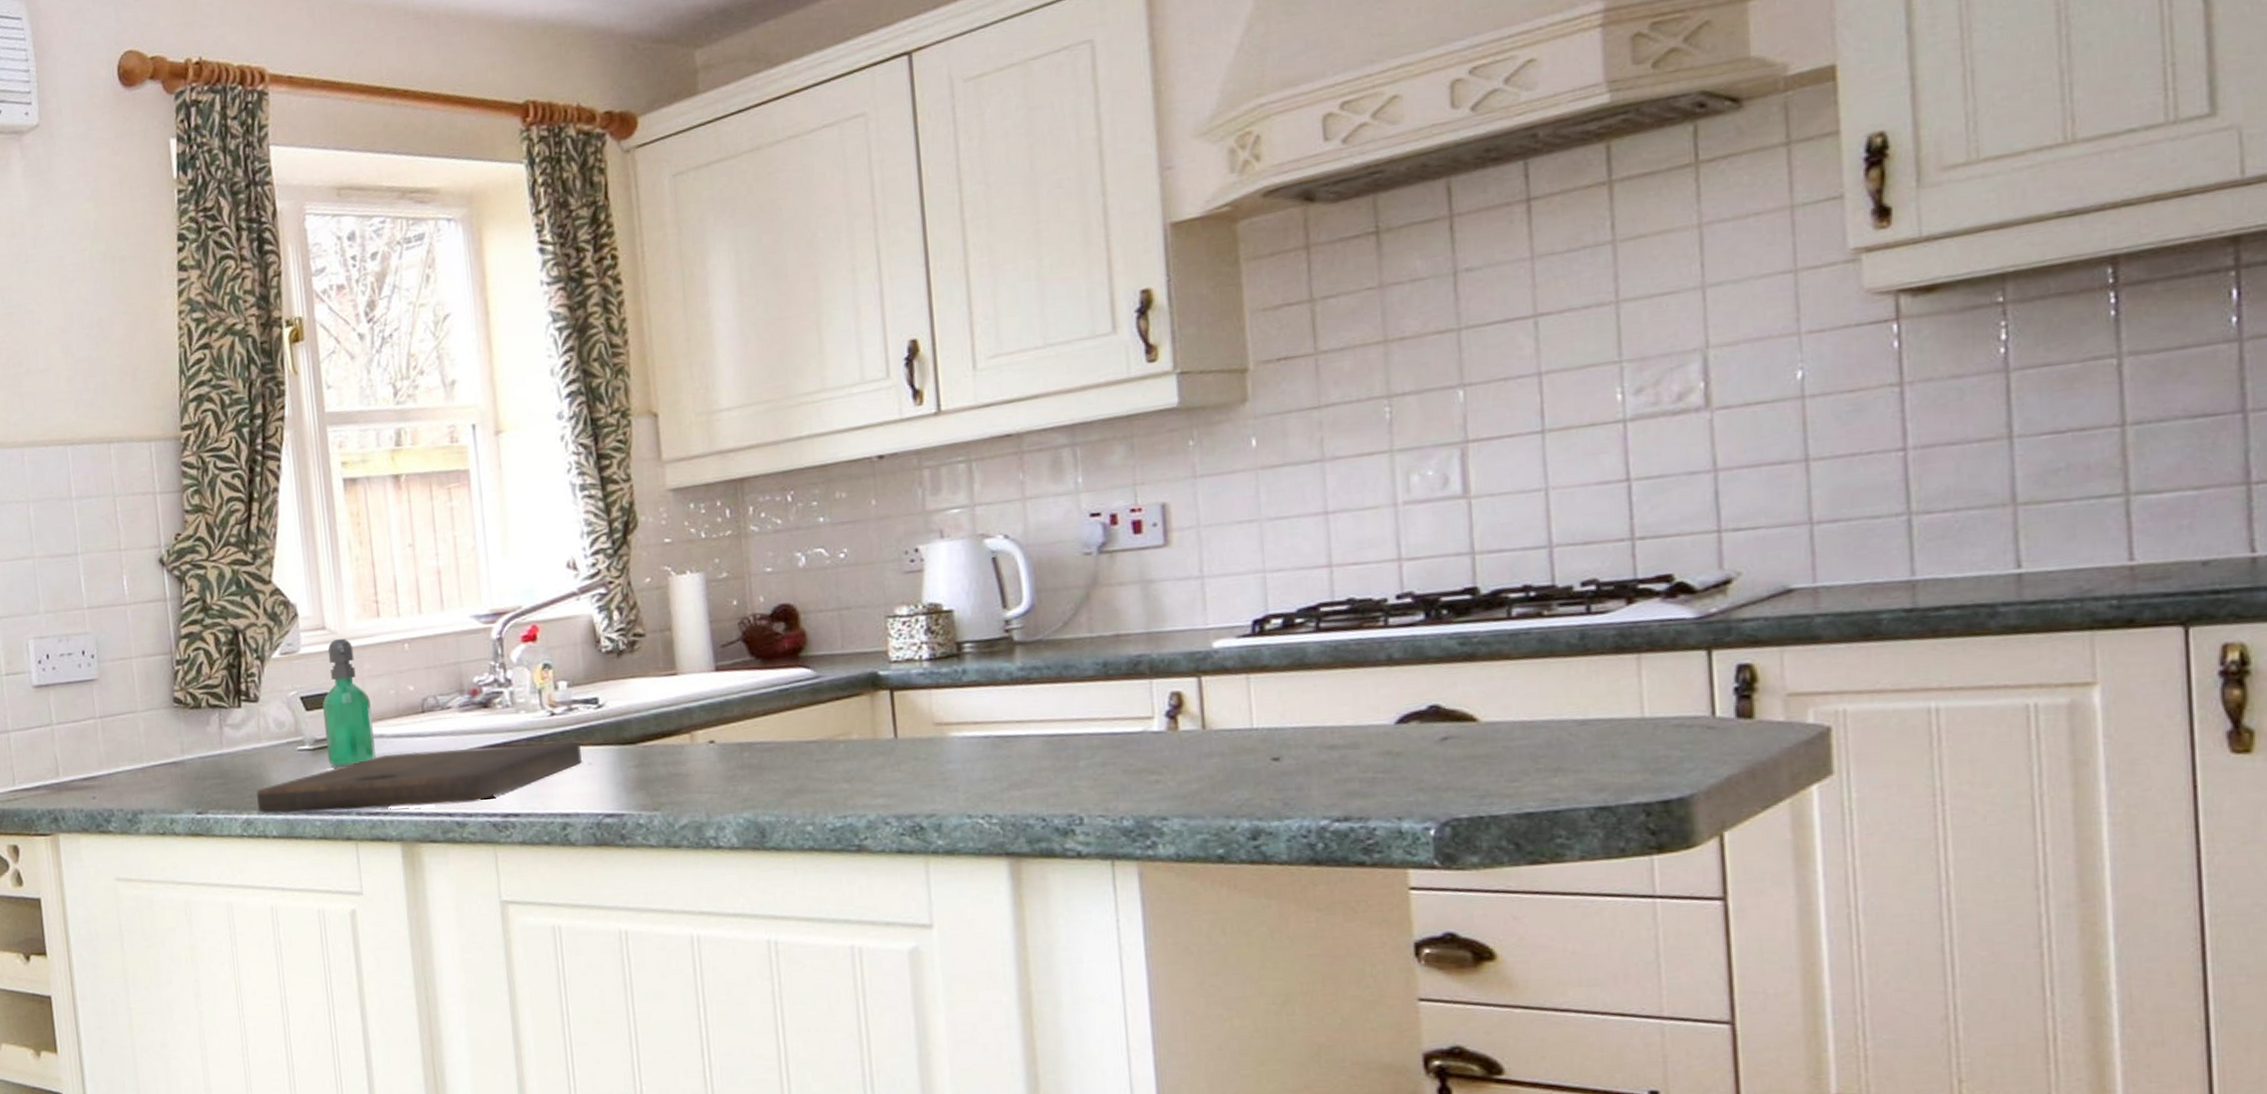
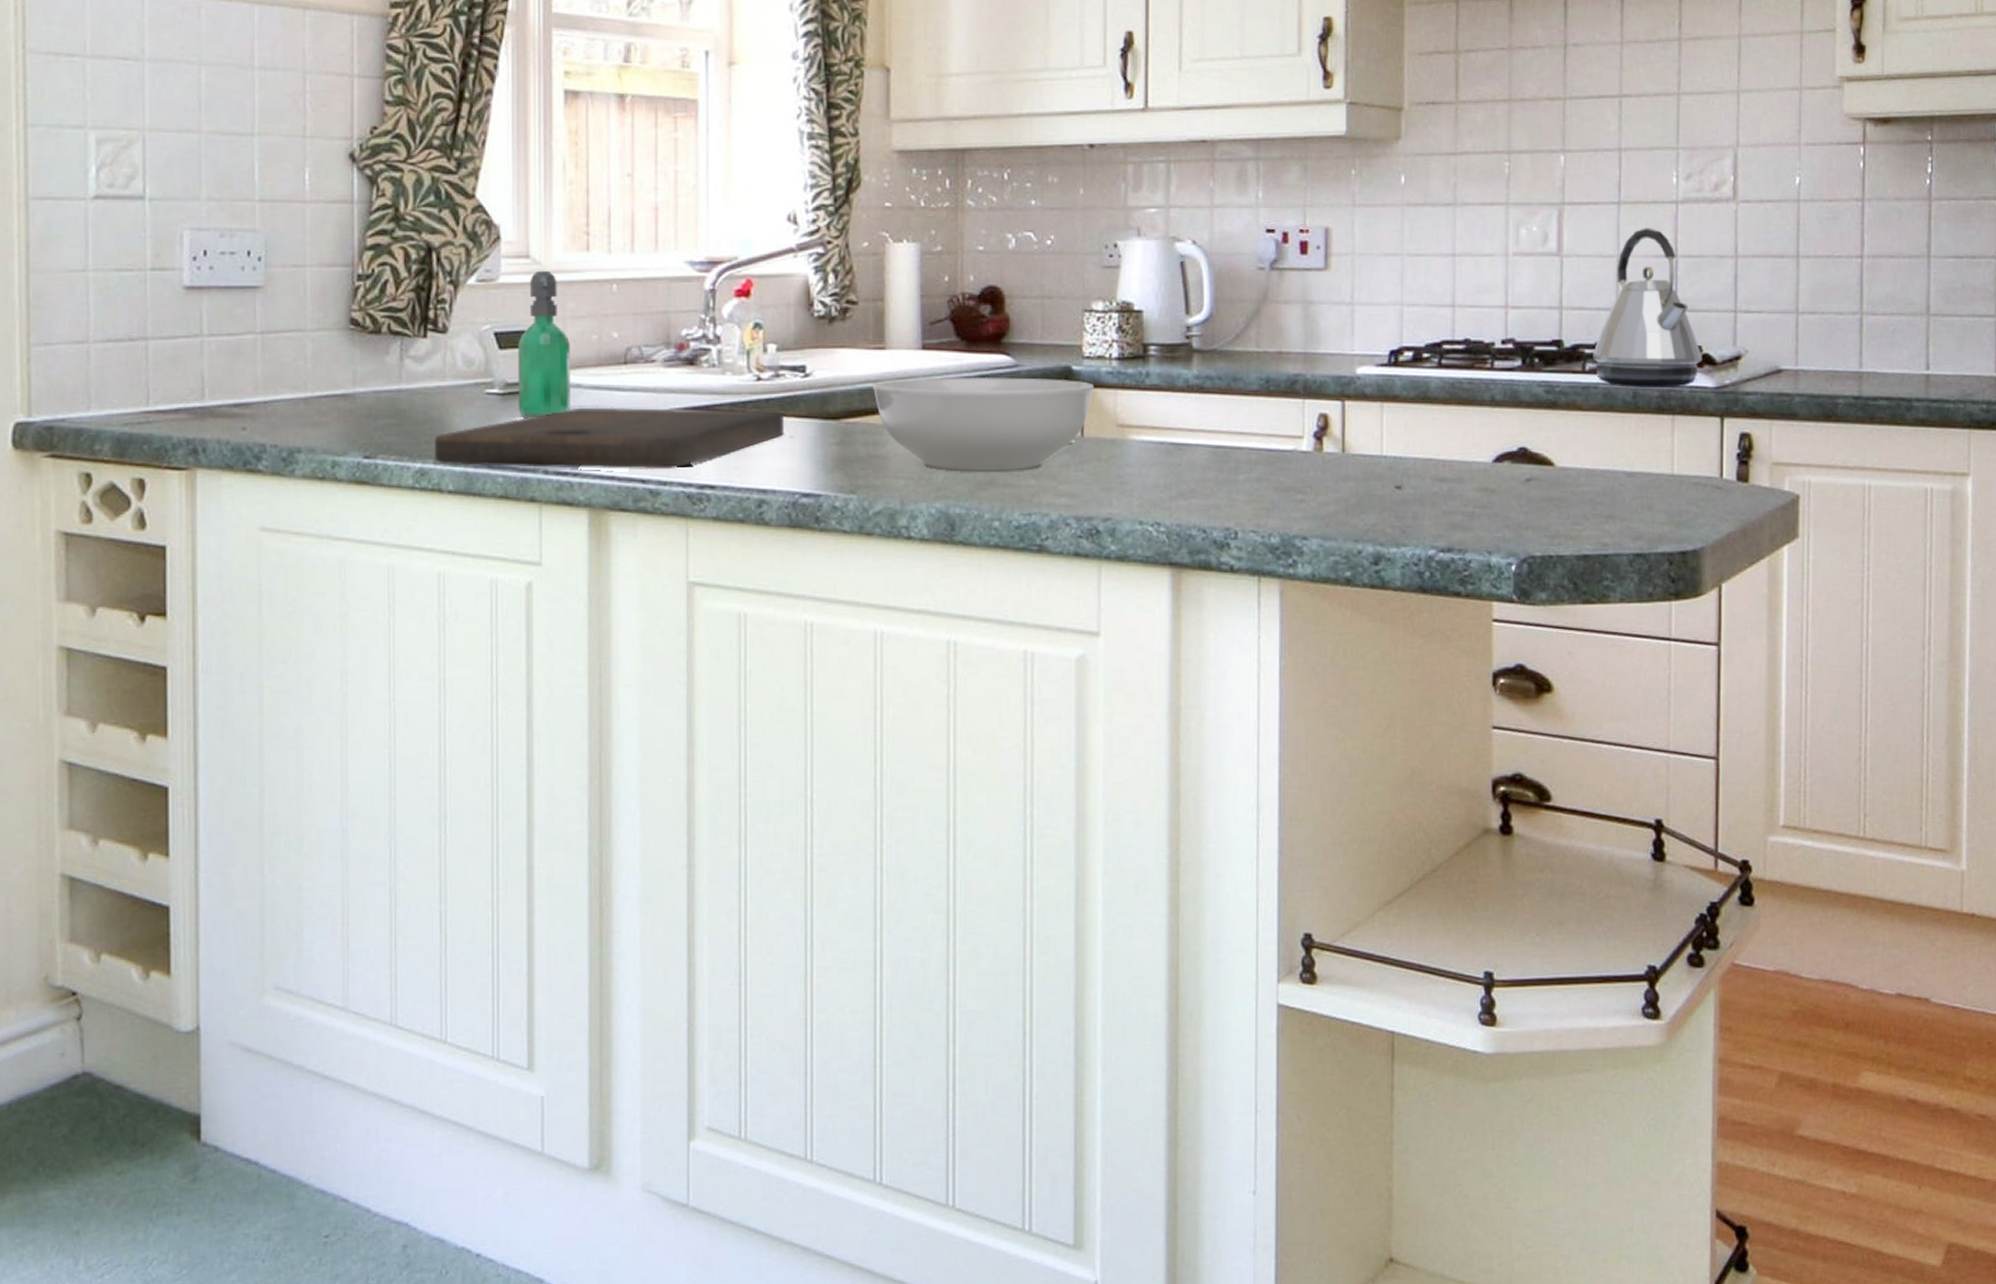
bowl: none [666,685,906,782] -> present [872,377,1095,472]
kettle: none [1520,453,1675,630] -> present [1593,228,1702,389]

